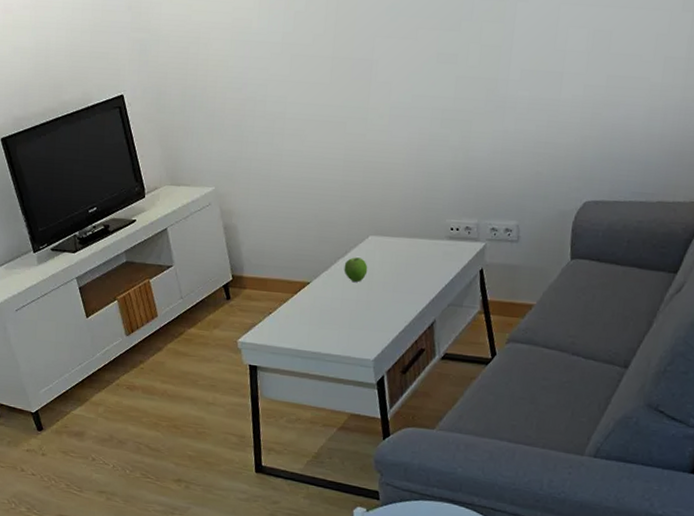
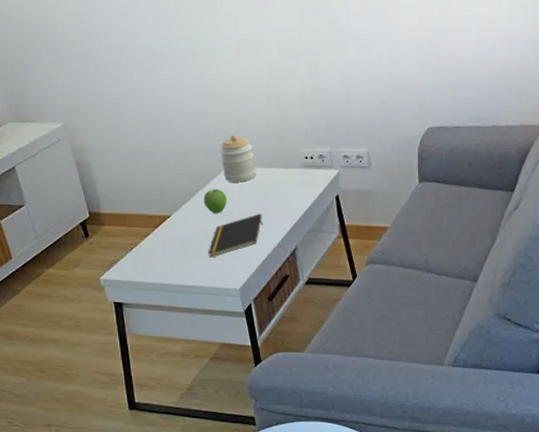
notepad: none [344,284,402,327] -> present [208,213,263,258]
jar: none [363,202,400,252] -> present [219,133,257,182]

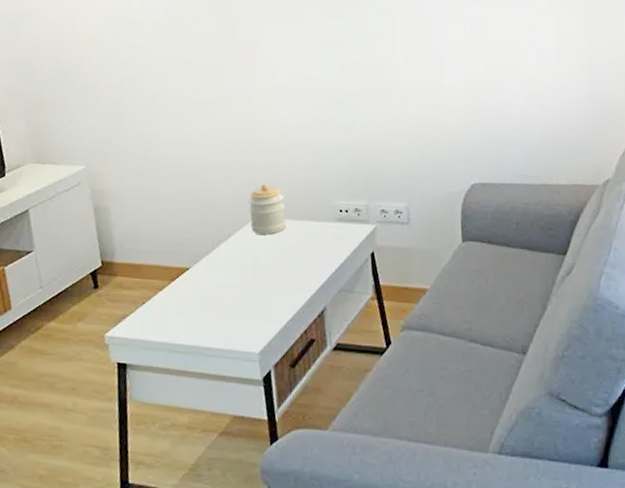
fruit: present [203,189,227,213] -> none [226,240,253,267]
notepad: present [208,213,263,258] -> none [226,269,290,316]

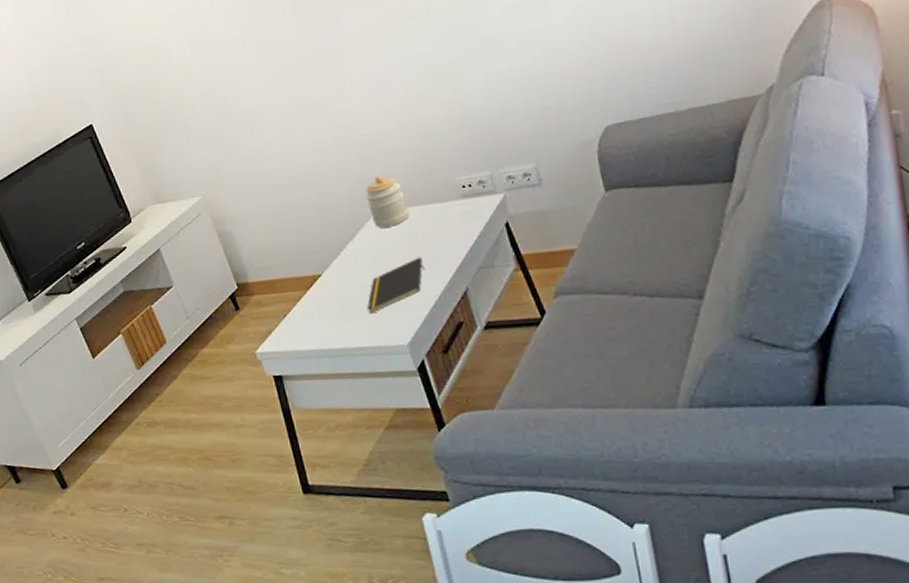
notepad: none [226,269,290,316] -> present [367,257,425,314]

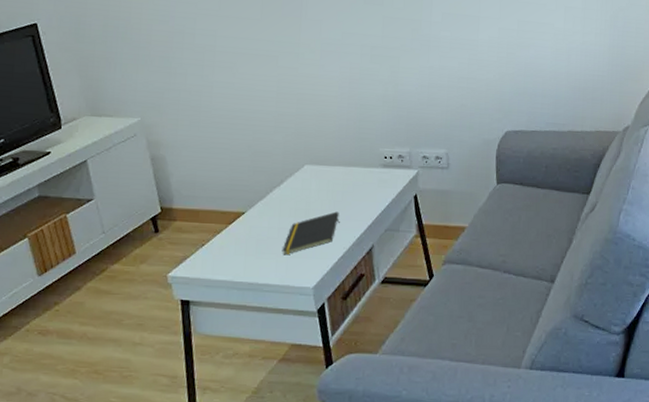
jar: present [365,175,410,228] -> none [298,132,336,180]

